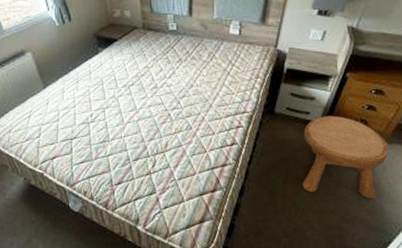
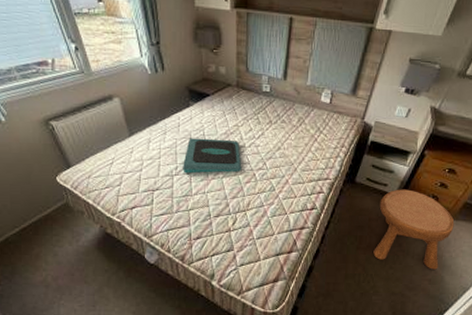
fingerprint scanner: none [97,82,156,120] -> present [183,138,242,174]

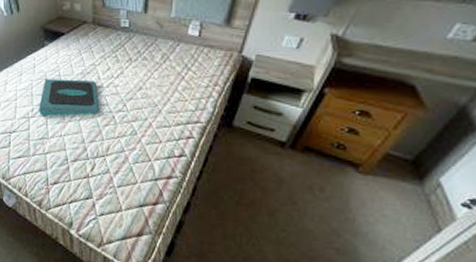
stool: present [373,189,455,270] -> none [258,135,371,237]

